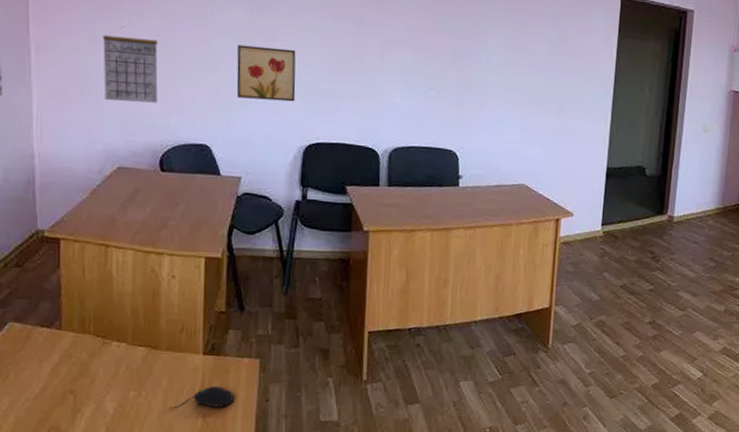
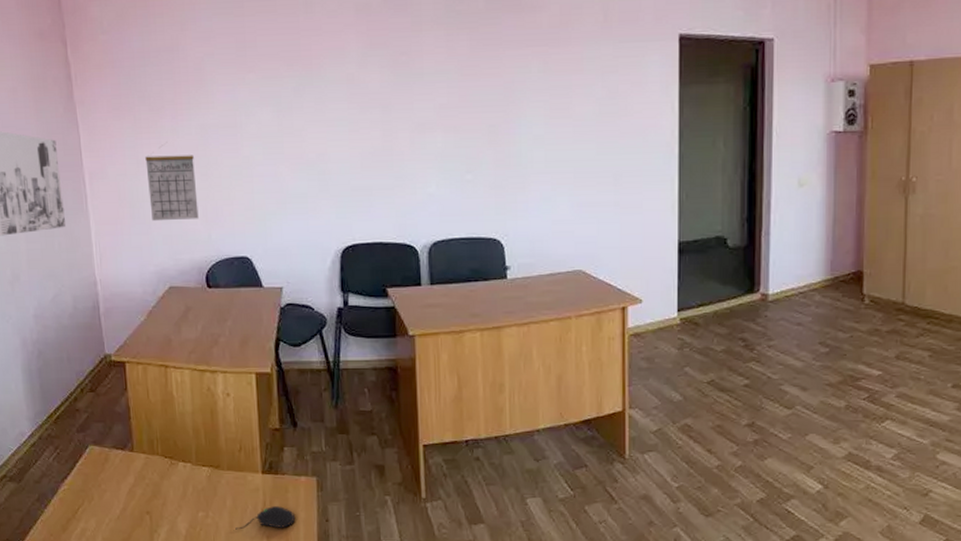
wall art: present [236,44,296,102] -> none [268,147,328,205]

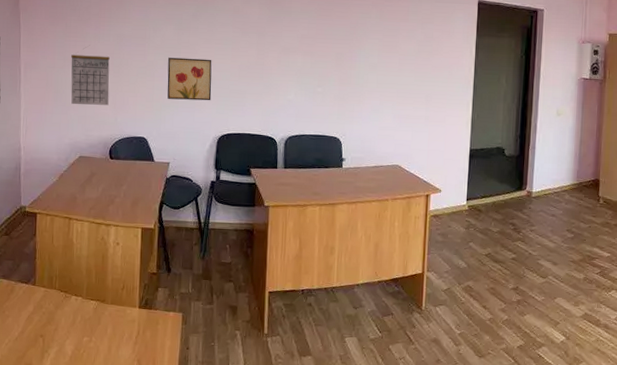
computer mouse: present [235,506,295,530] -> none [113,335,162,353]
wall art: none [268,147,328,205] -> present [167,57,212,101]

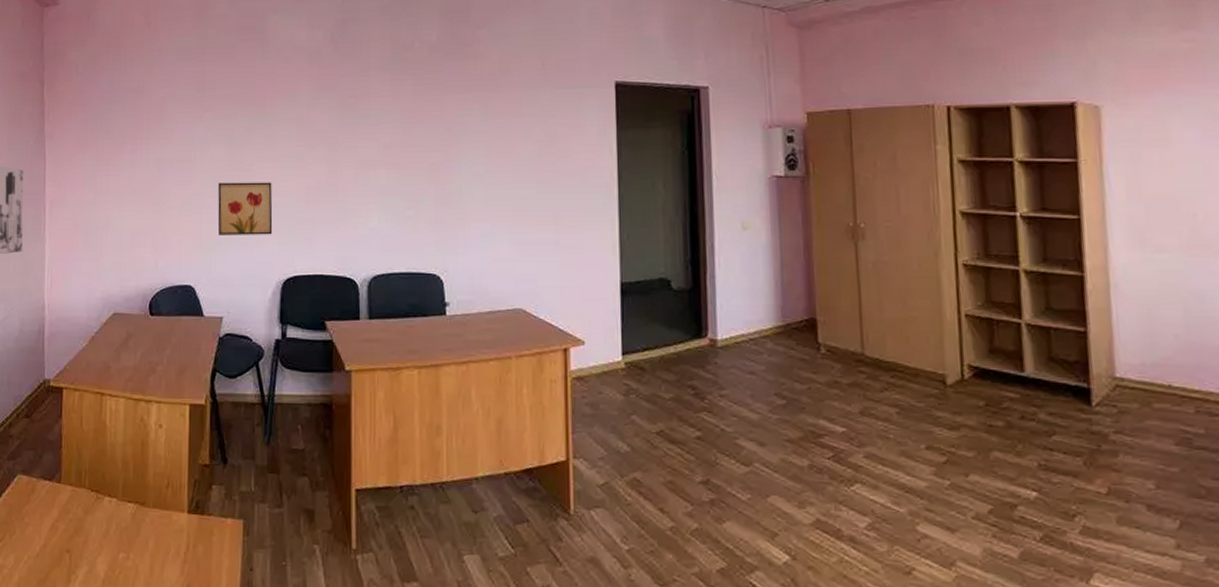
calendar: present [71,47,110,105] -> none [103,176,149,249]

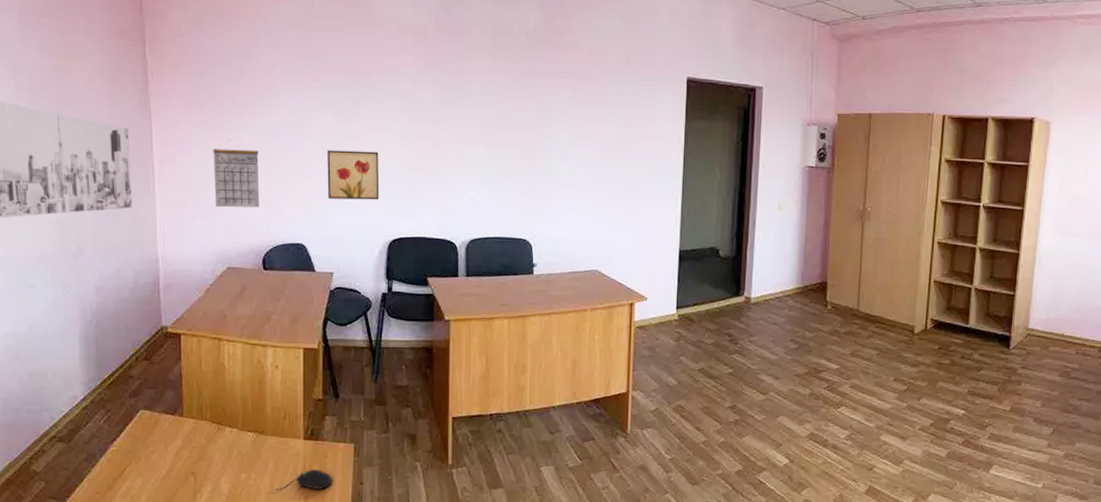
calendar: none [103,176,149,249] -> present [213,139,260,208]
computer mouse: none [155,550,218,576] -> present [275,469,332,491]

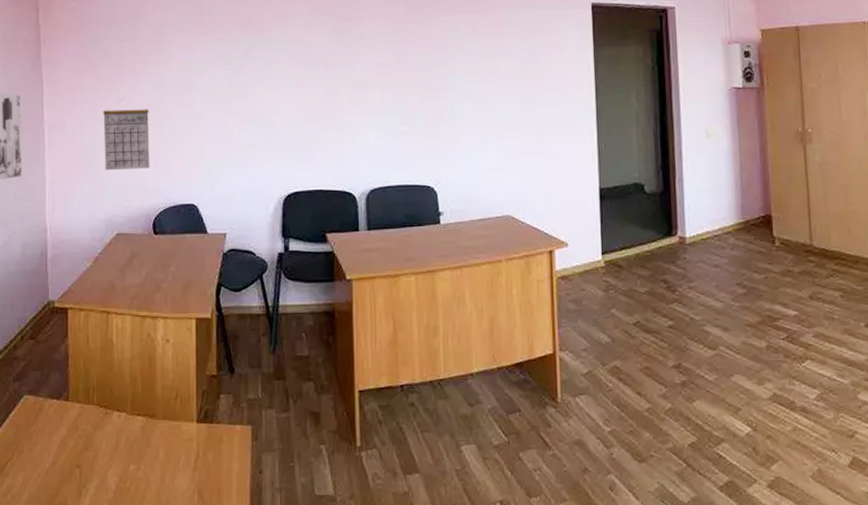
computer mouse: present [275,469,332,491] -> none [167,457,228,484]
wall art: present [327,150,380,200] -> none [218,102,273,155]

